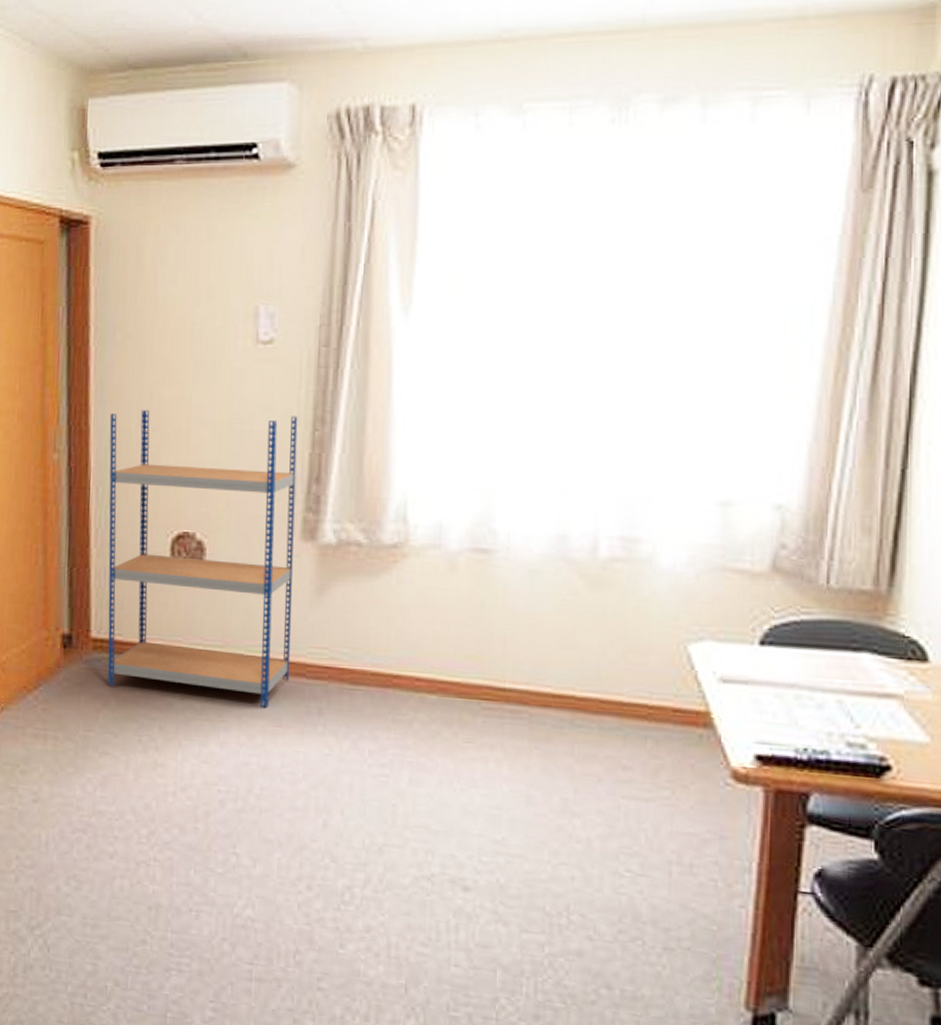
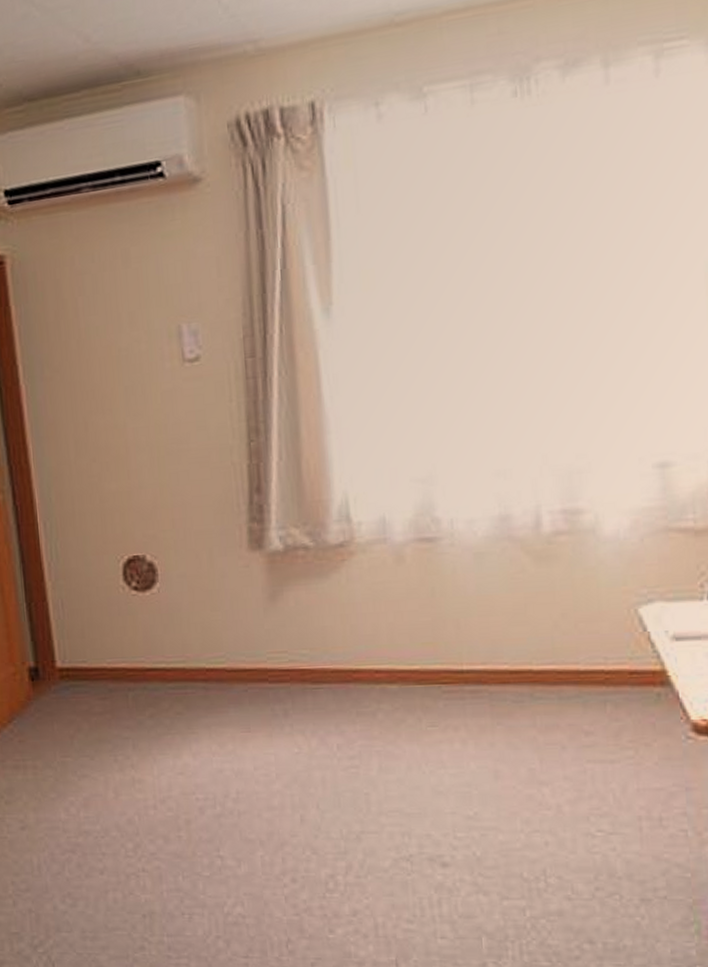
shelving unit: present [107,410,298,707] -> none [48,429,253,715]

